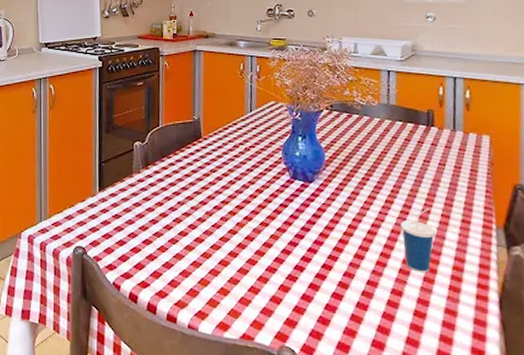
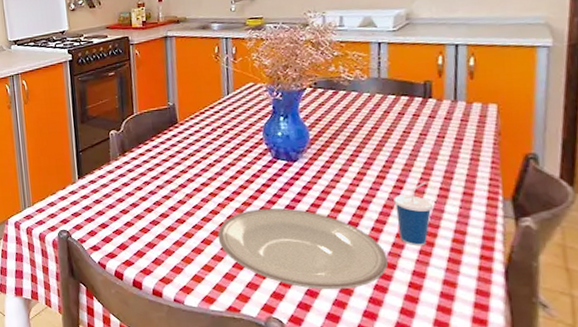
plate: none [235,229,395,318] -> present [217,208,388,290]

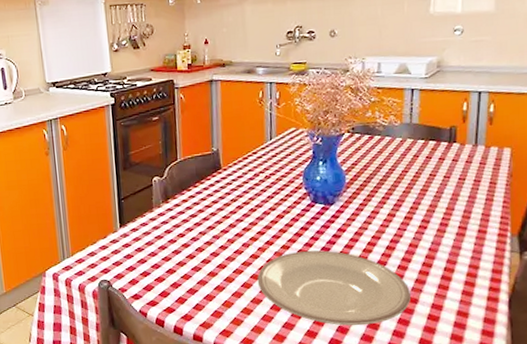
cup: present [394,182,434,246] -> none [418,221,453,281]

